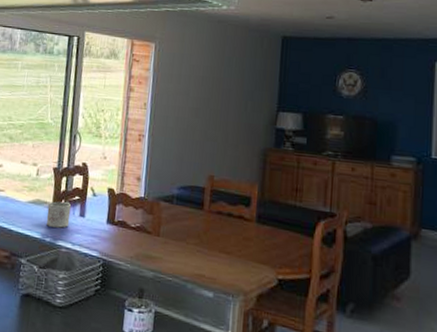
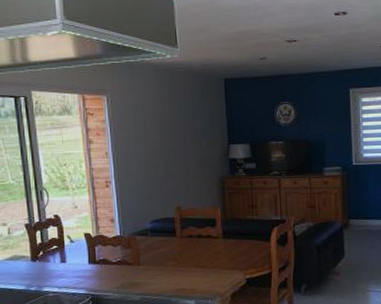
mug: present [46,201,72,228] -> none [26,252,52,277]

